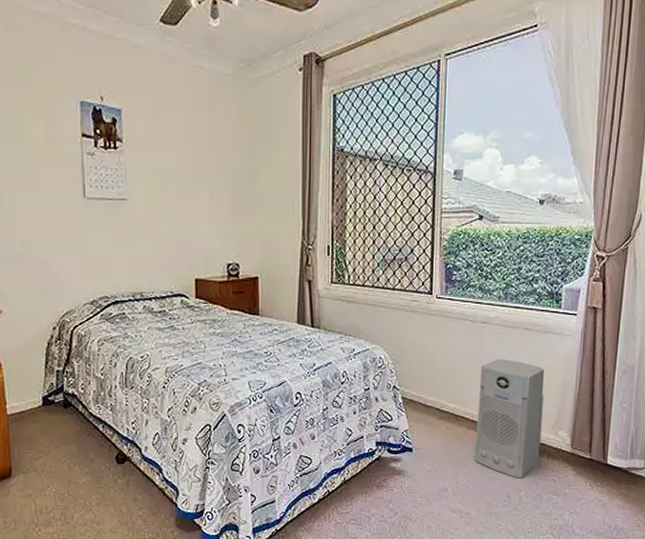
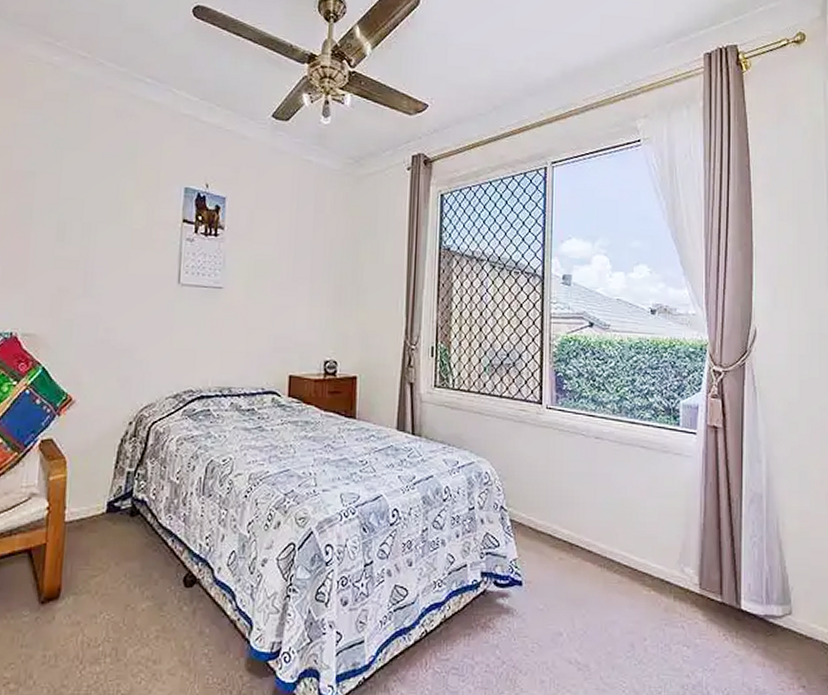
air purifier: present [474,358,544,479] -> none [592,479,666,624]

